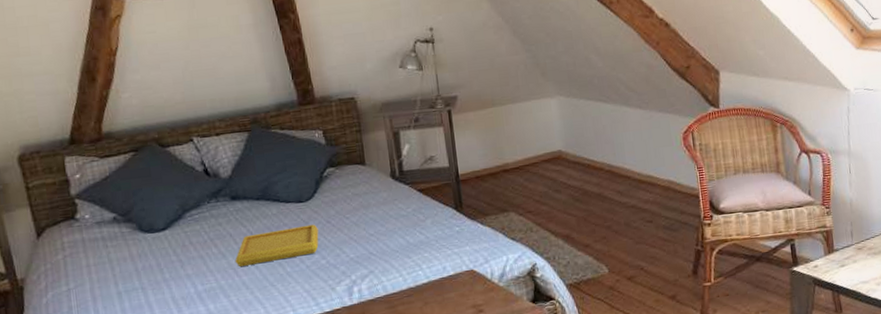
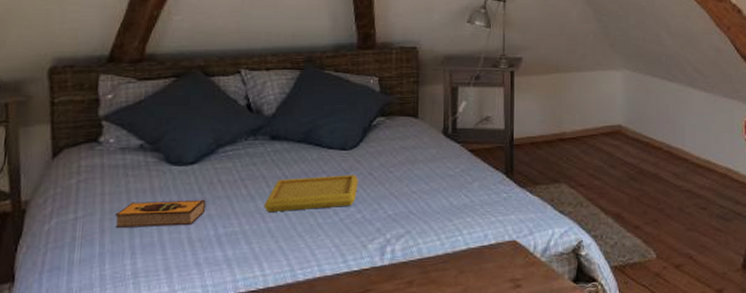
hardback book: none [103,261,183,295] -> present [115,199,206,228]

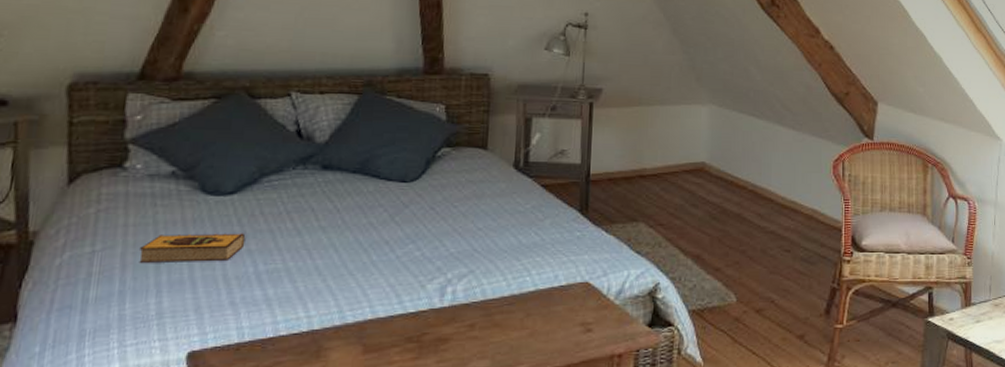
serving tray: present [263,174,358,213] -> none [311,209,419,249]

